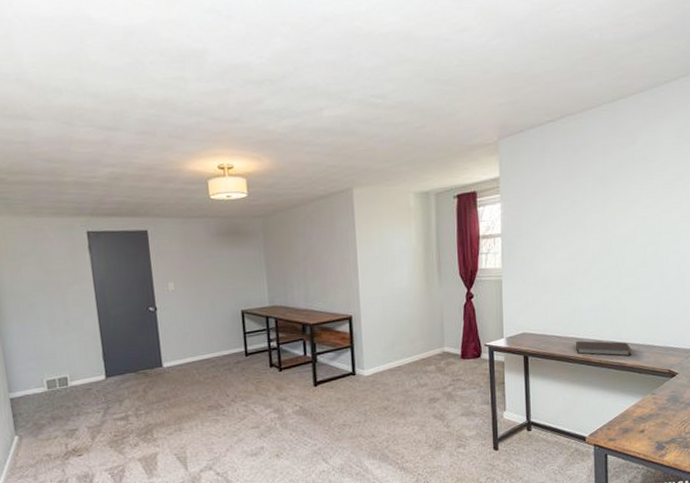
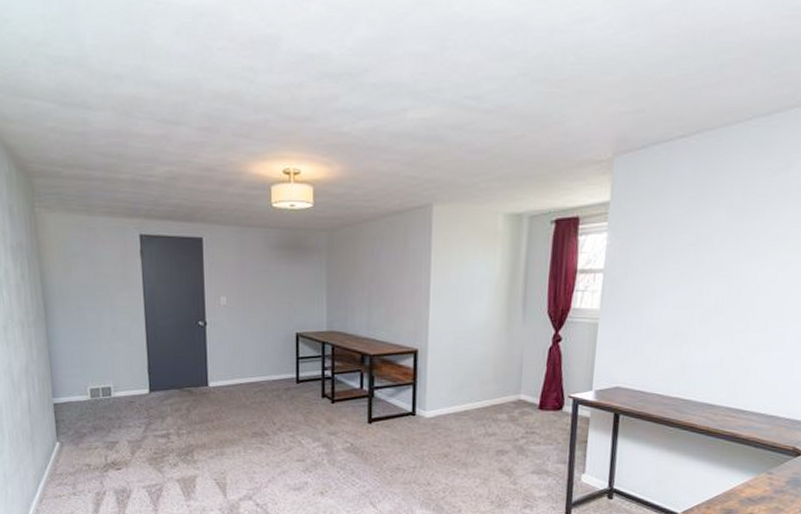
notebook: present [576,340,632,356] -> none [679,402,750,426]

